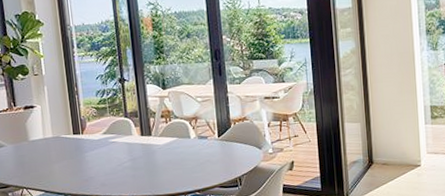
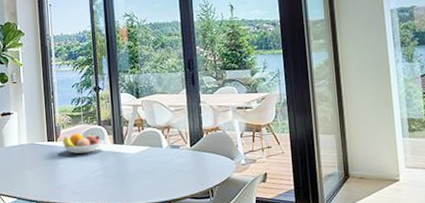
fruit bowl: none [87,124,133,146] -> present [60,132,106,154]

